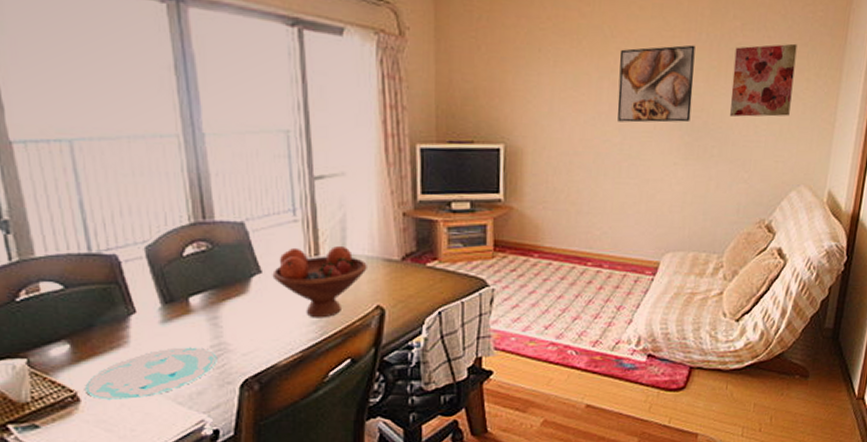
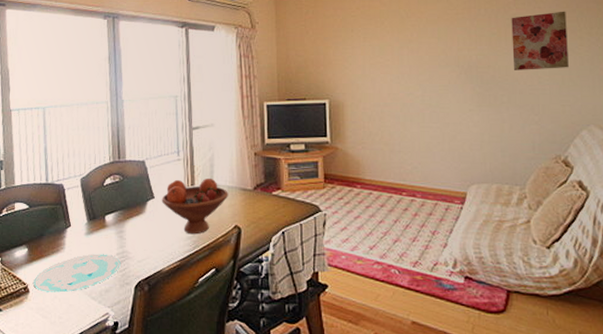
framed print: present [617,44,696,123] -> none [414,18,479,79]

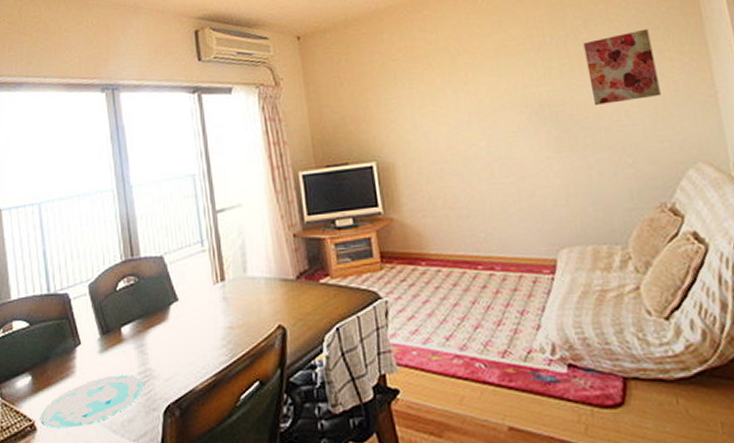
fruit bowl: present [161,178,228,235] -> none [187,269,267,341]

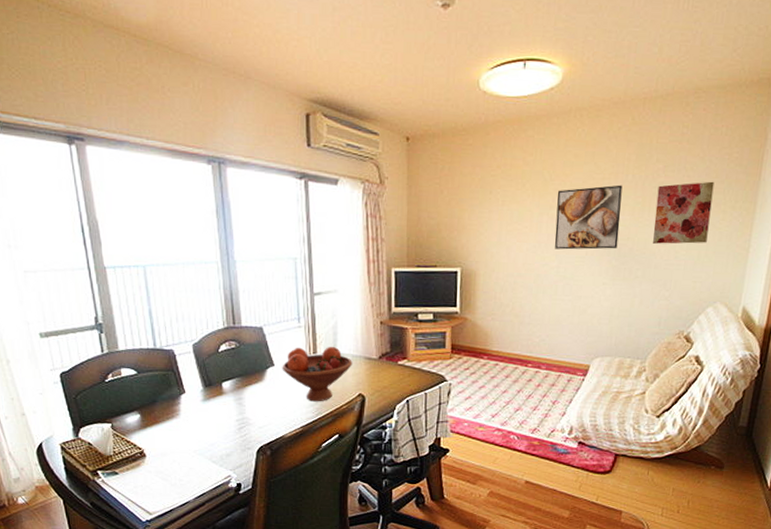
plate: present [41,374,144,429] -> none [149,420,241,457]
fruit bowl: none [187,269,267,341] -> present [282,346,352,402]
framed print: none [468,48,554,127] -> present [554,185,623,250]

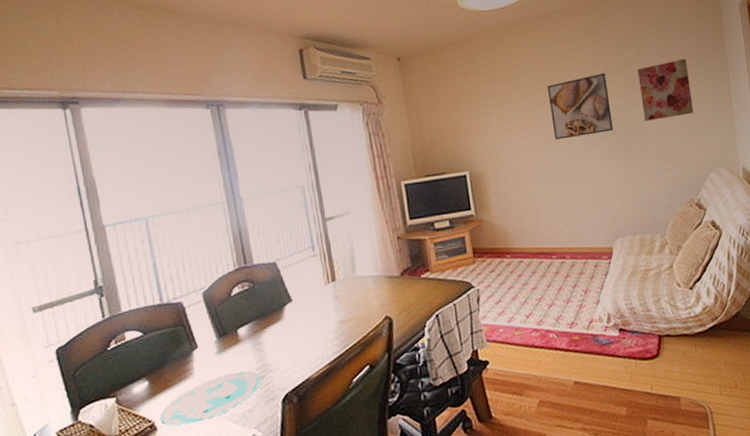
plate: none [149,420,241,457] -> present [161,370,263,426]
fruit bowl: present [282,346,352,402] -> none [300,270,374,334]

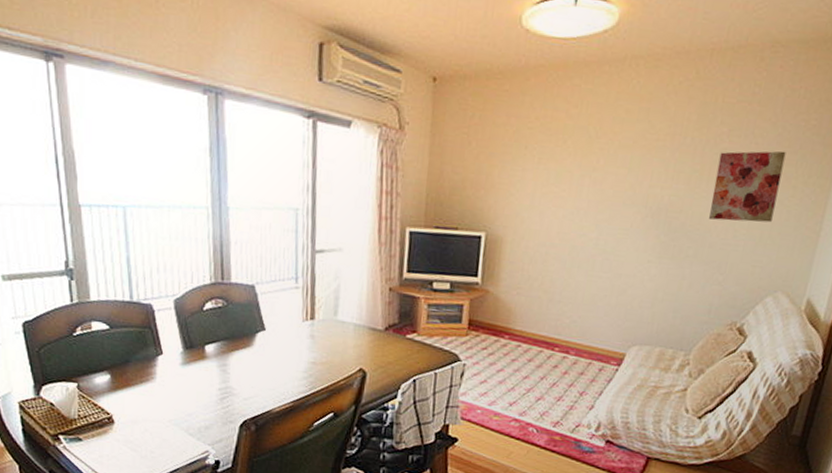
plate: present [161,370,263,426] -> none [119,386,223,426]
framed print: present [547,72,613,140] -> none [595,148,679,223]

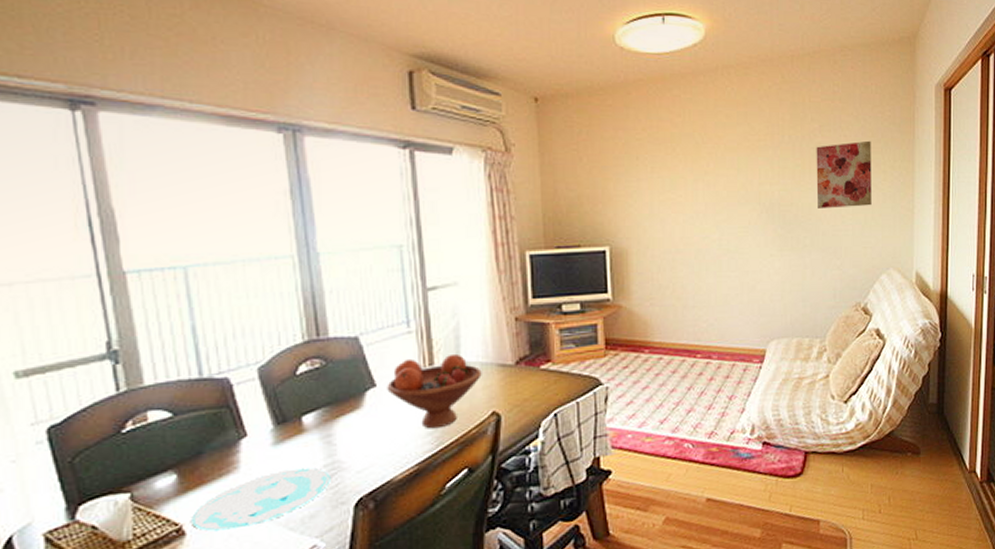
plate: none [119,386,223,426] -> present [191,467,331,532]
fruit bowl: none [274,310,355,375] -> present [387,353,482,429]

